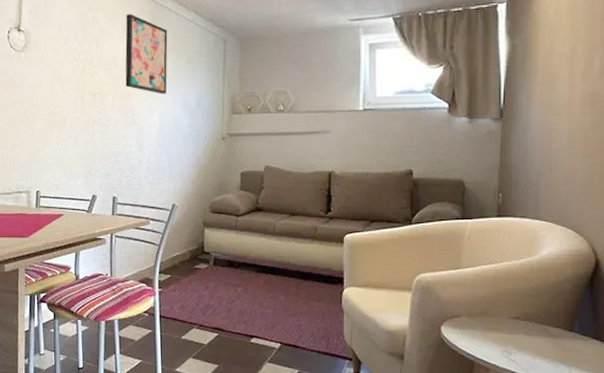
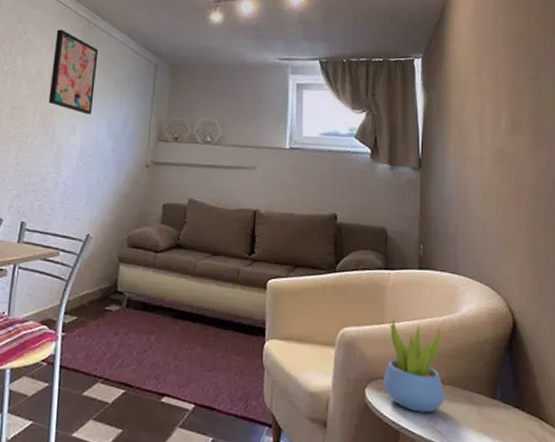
succulent plant: none [459,263,521,345] -> present [384,318,445,413]

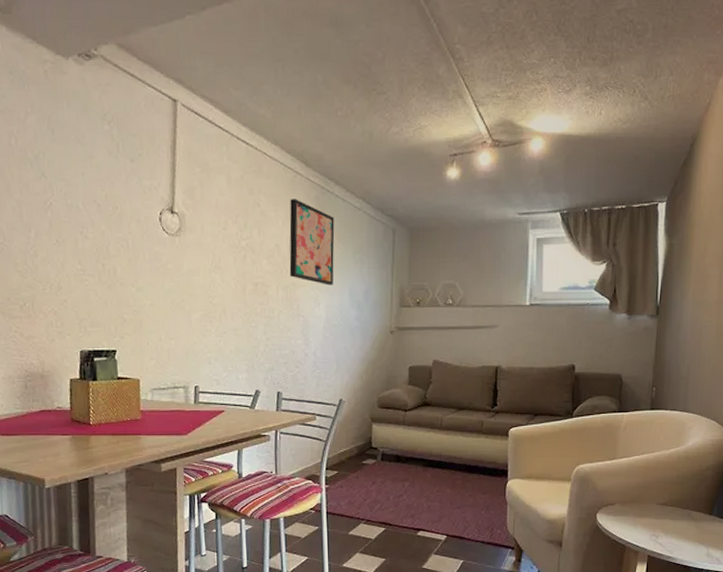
succulent plant: present [384,318,445,413] -> none [613,454,668,530]

